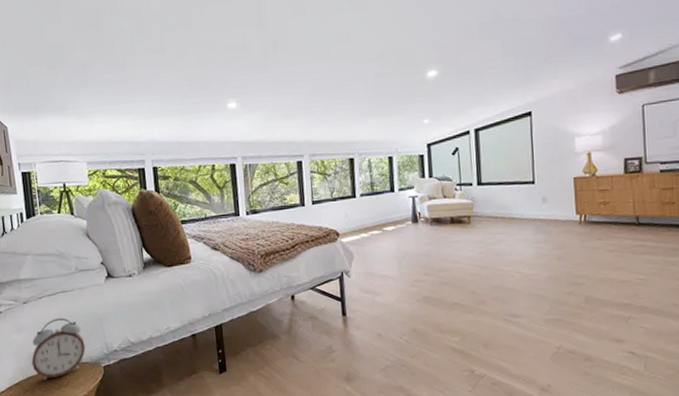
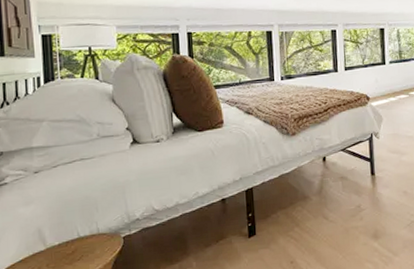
alarm clock: present [31,318,86,381] -> none [40,187,104,256]

